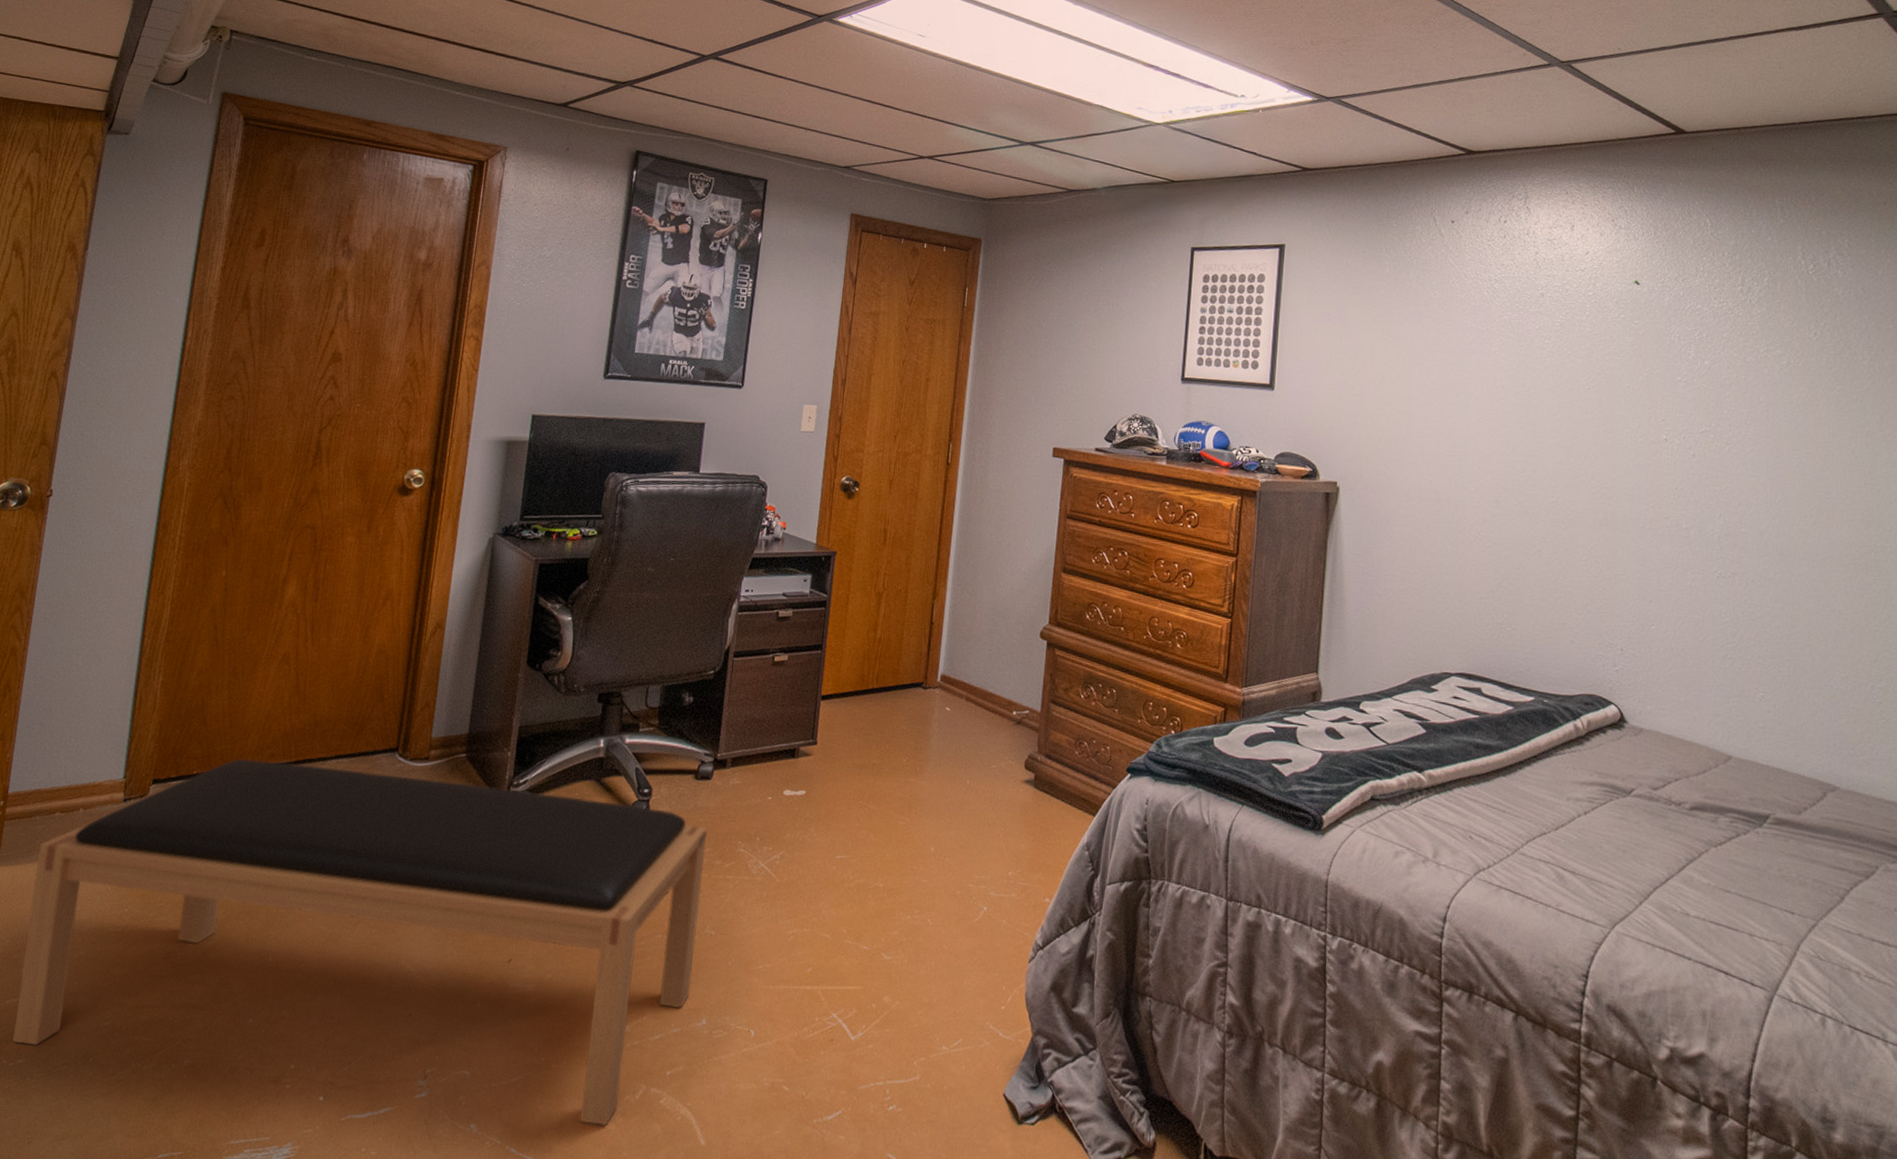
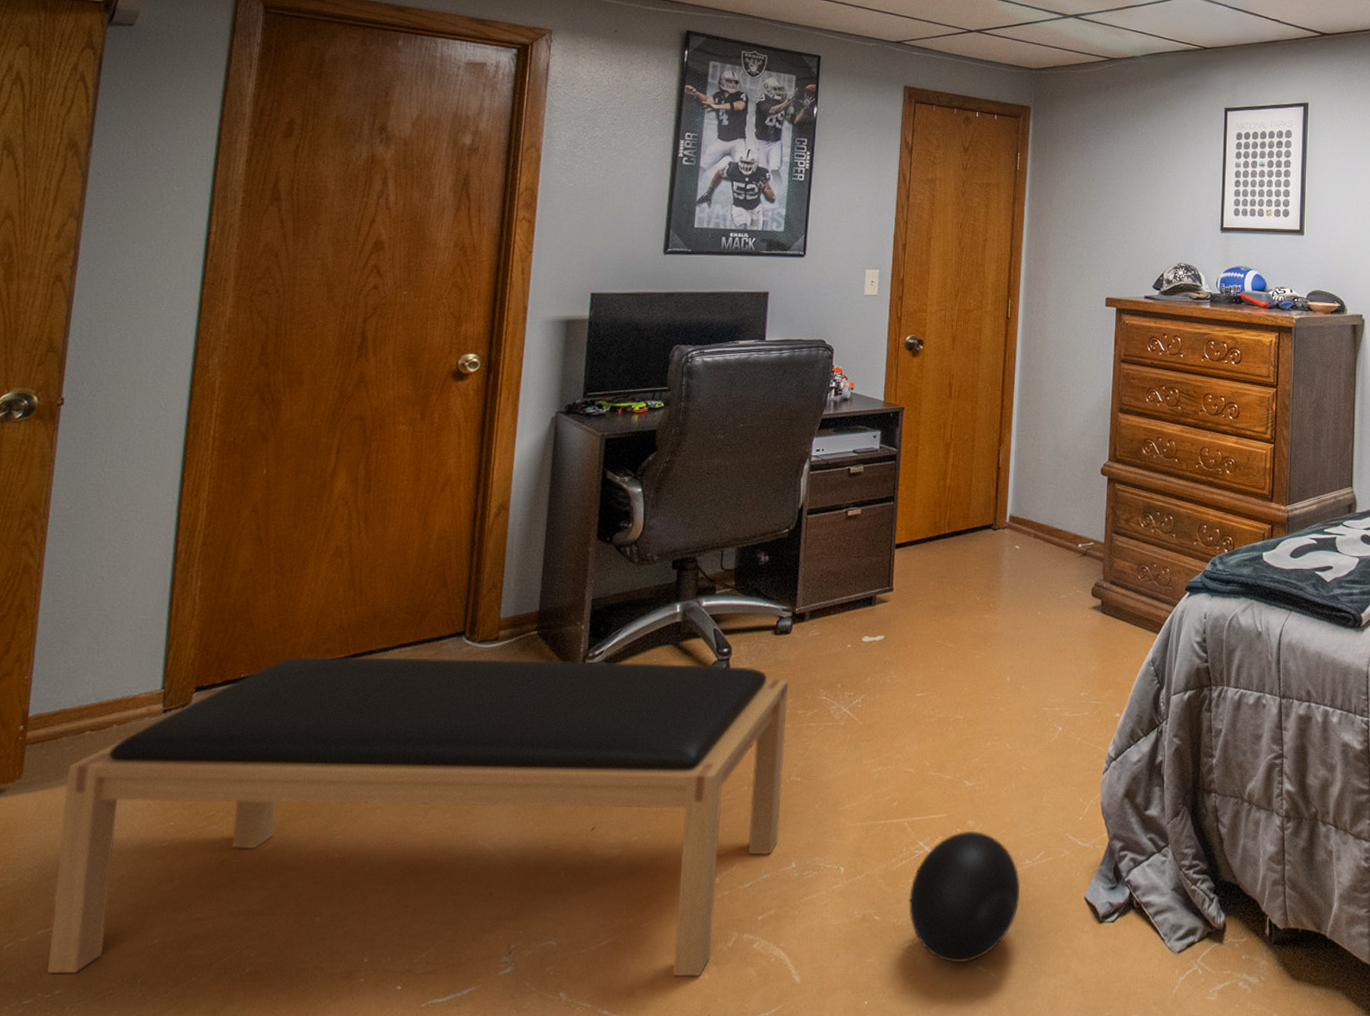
ball: none [819,1007,936,1148] -> present [909,832,1020,964]

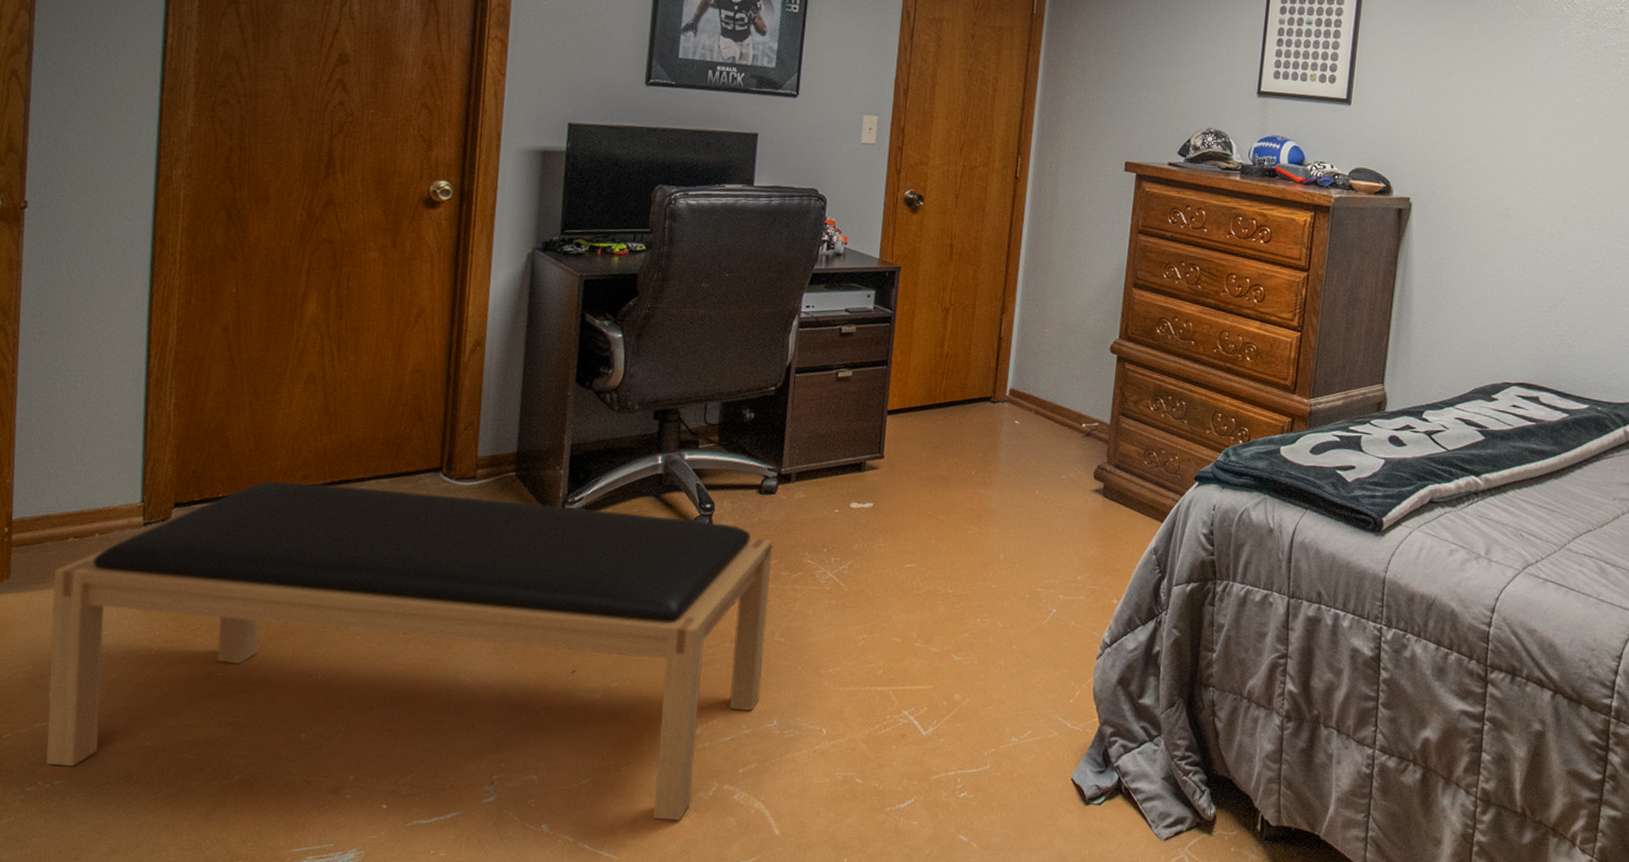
ball: present [909,832,1020,964] -> none [891,704,1006,831]

